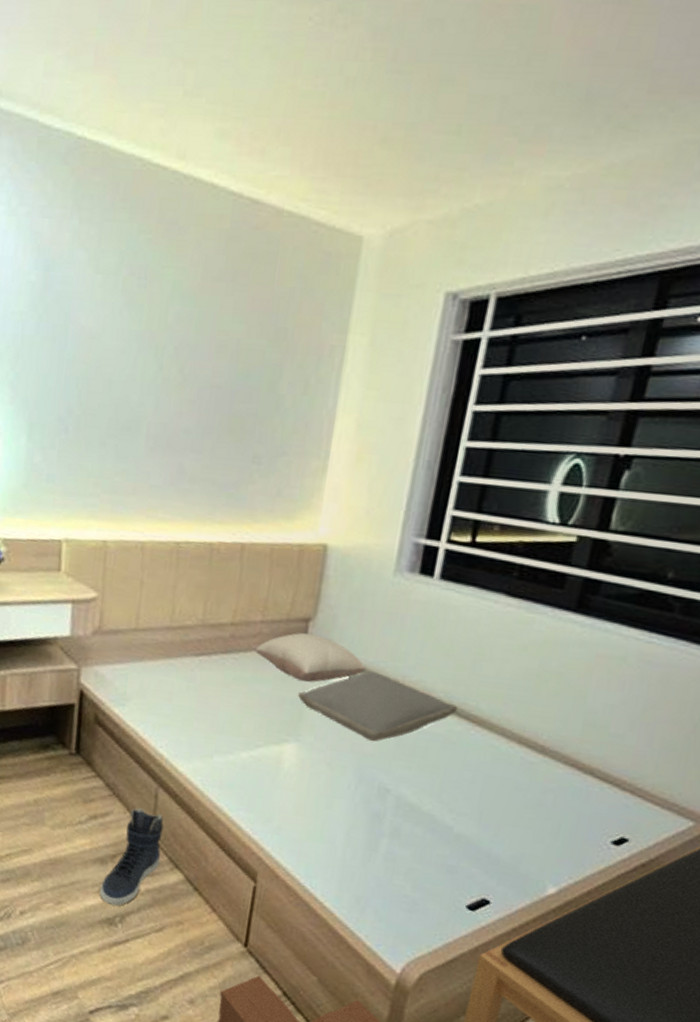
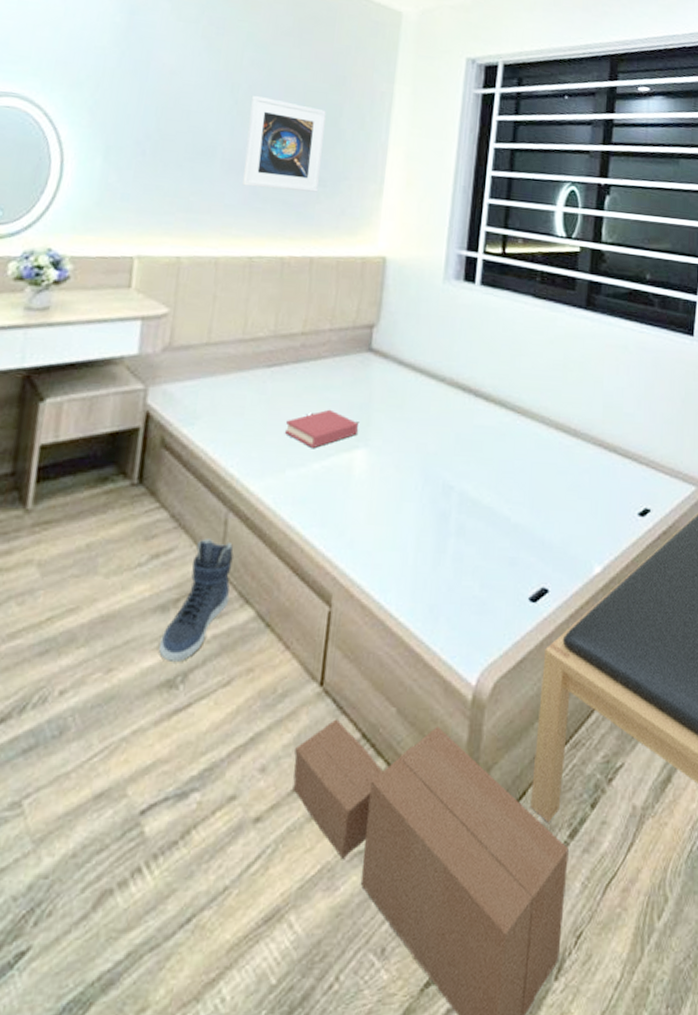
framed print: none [169,358,263,471] -> present [242,95,326,192]
hardback book: none [212,701,289,739] -> present [284,409,358,449]
pillow: present [255,632,366,683] -> none [324,338,425,386]
pillow: present [297,671,459,742] -> none [365,372,505,440]

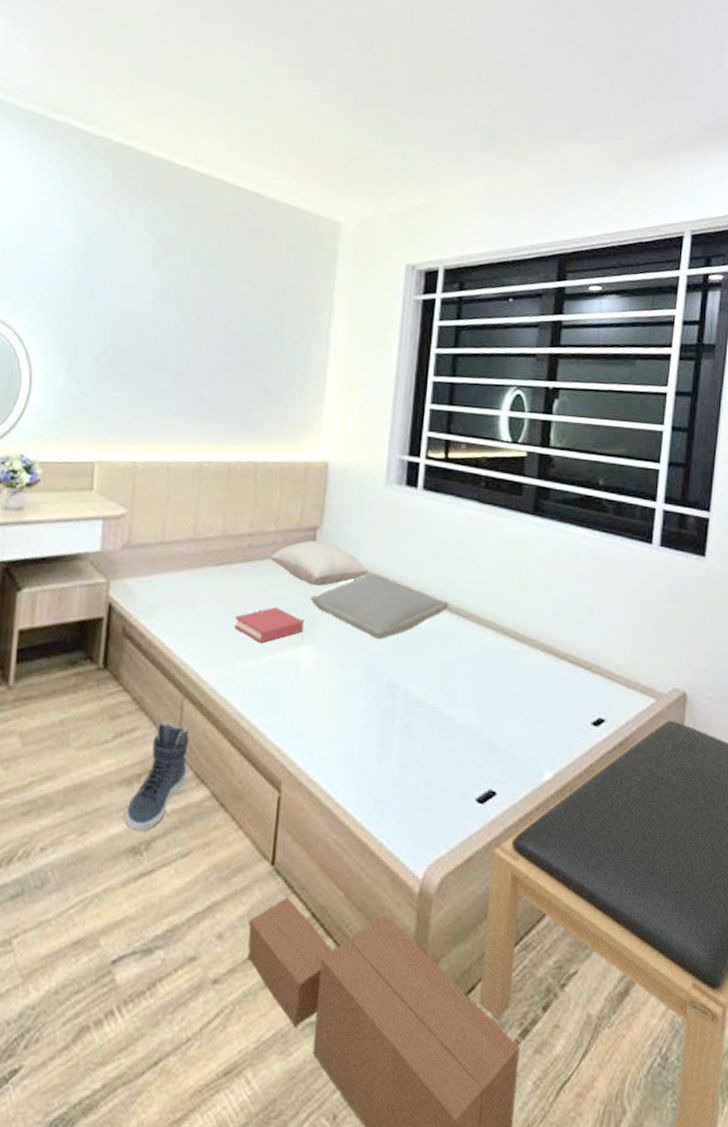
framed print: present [242,95,326,192] -> none [191,309,268,400]
pillow: none [324,338,425,386] -> present [270,540,368,586]
pillow: none [365,372,505,440] -> present [310,574,449,640]

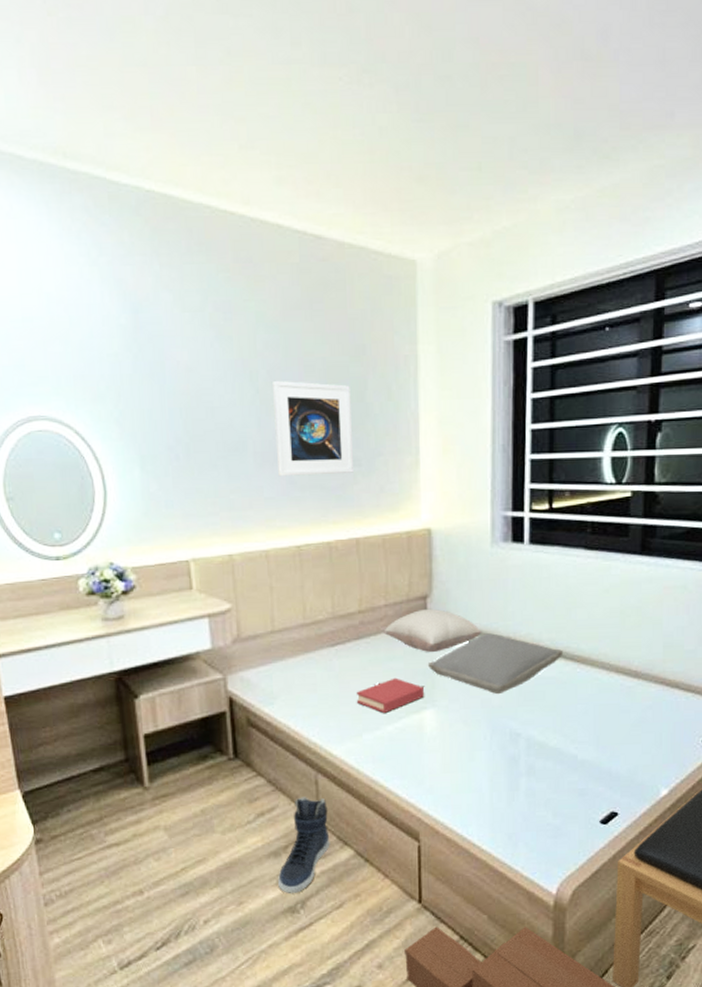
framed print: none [191,309,268,400] -> present [271,380,353,477]

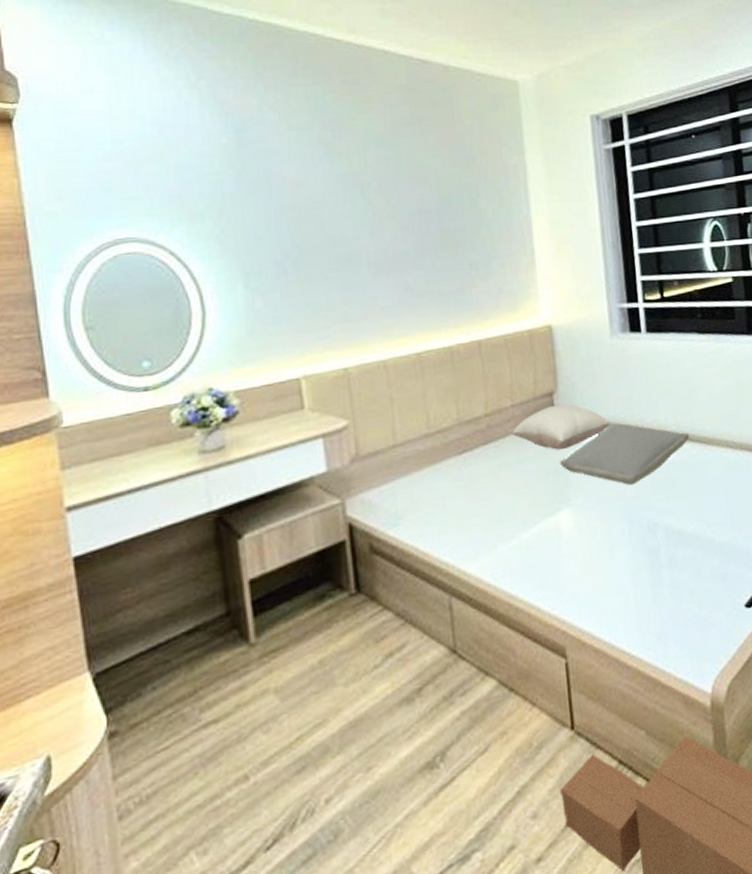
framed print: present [271,380,353,477] -> none [383,192,471,285]
sneaker: present [278,797,330,893] -> none [412,625,470,746]
hardback book: present [356,677,424,714] -> none [487,480,558,521]

